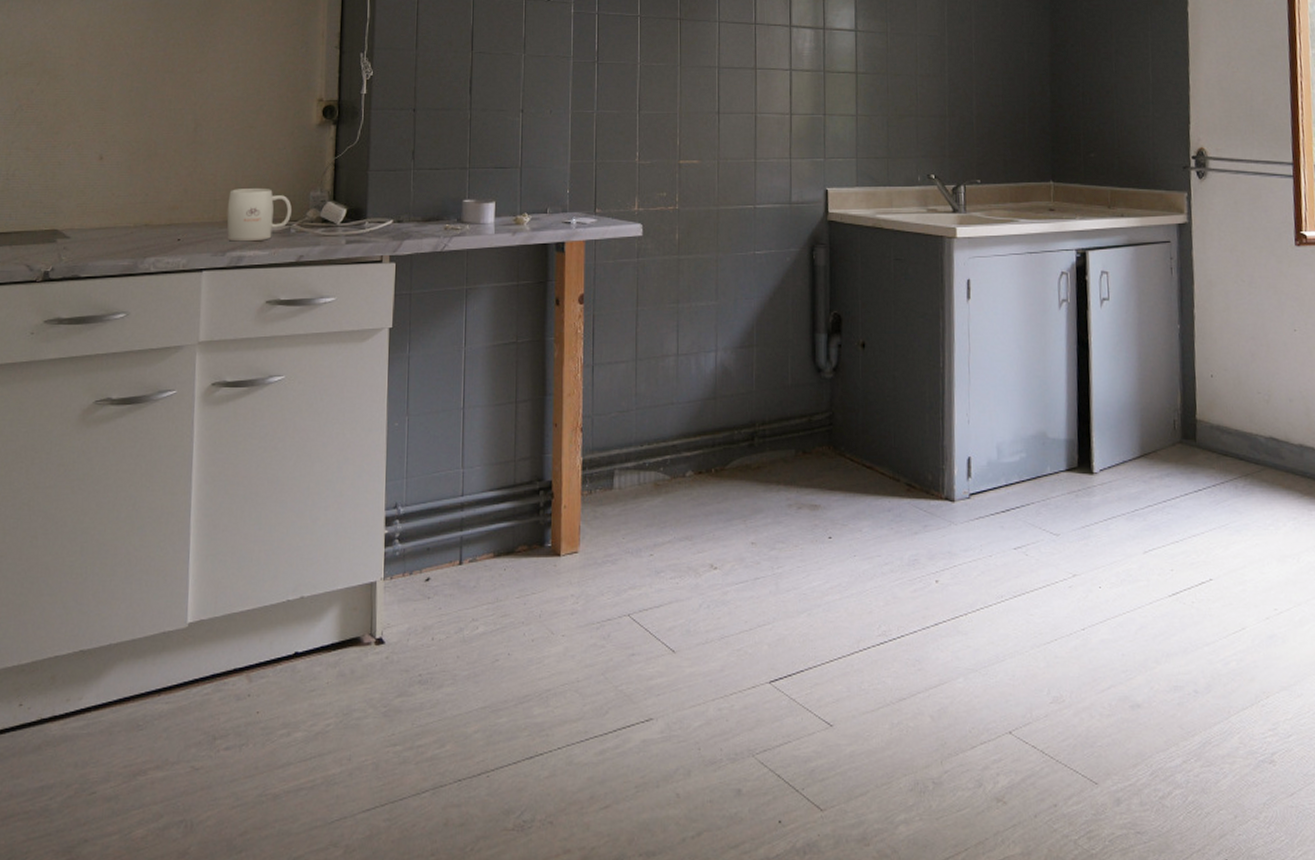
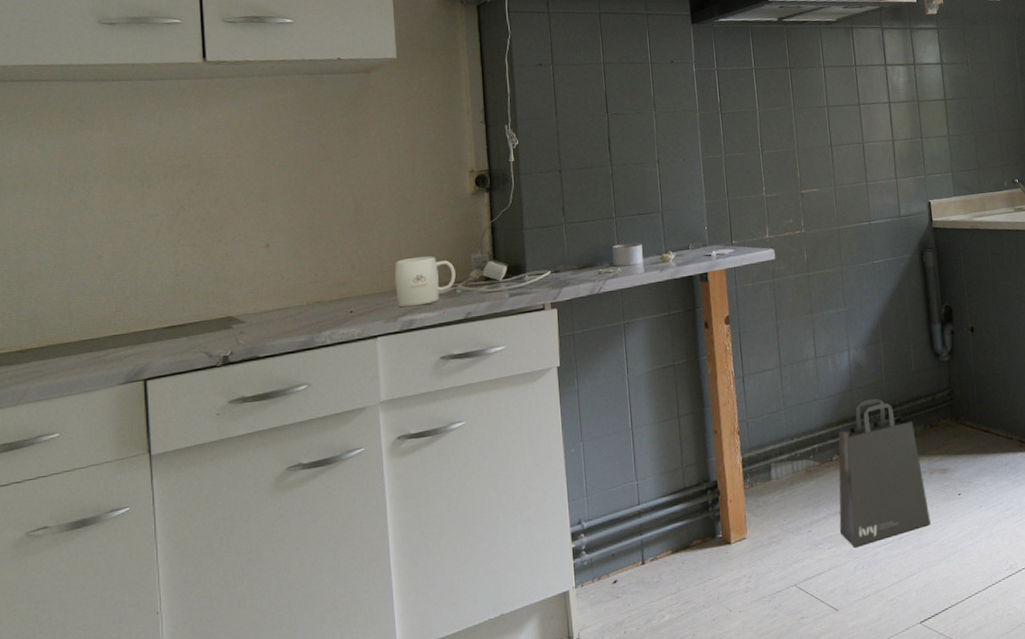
shopping bag: none [686,410,793,582] -> present [838,398,931,547]

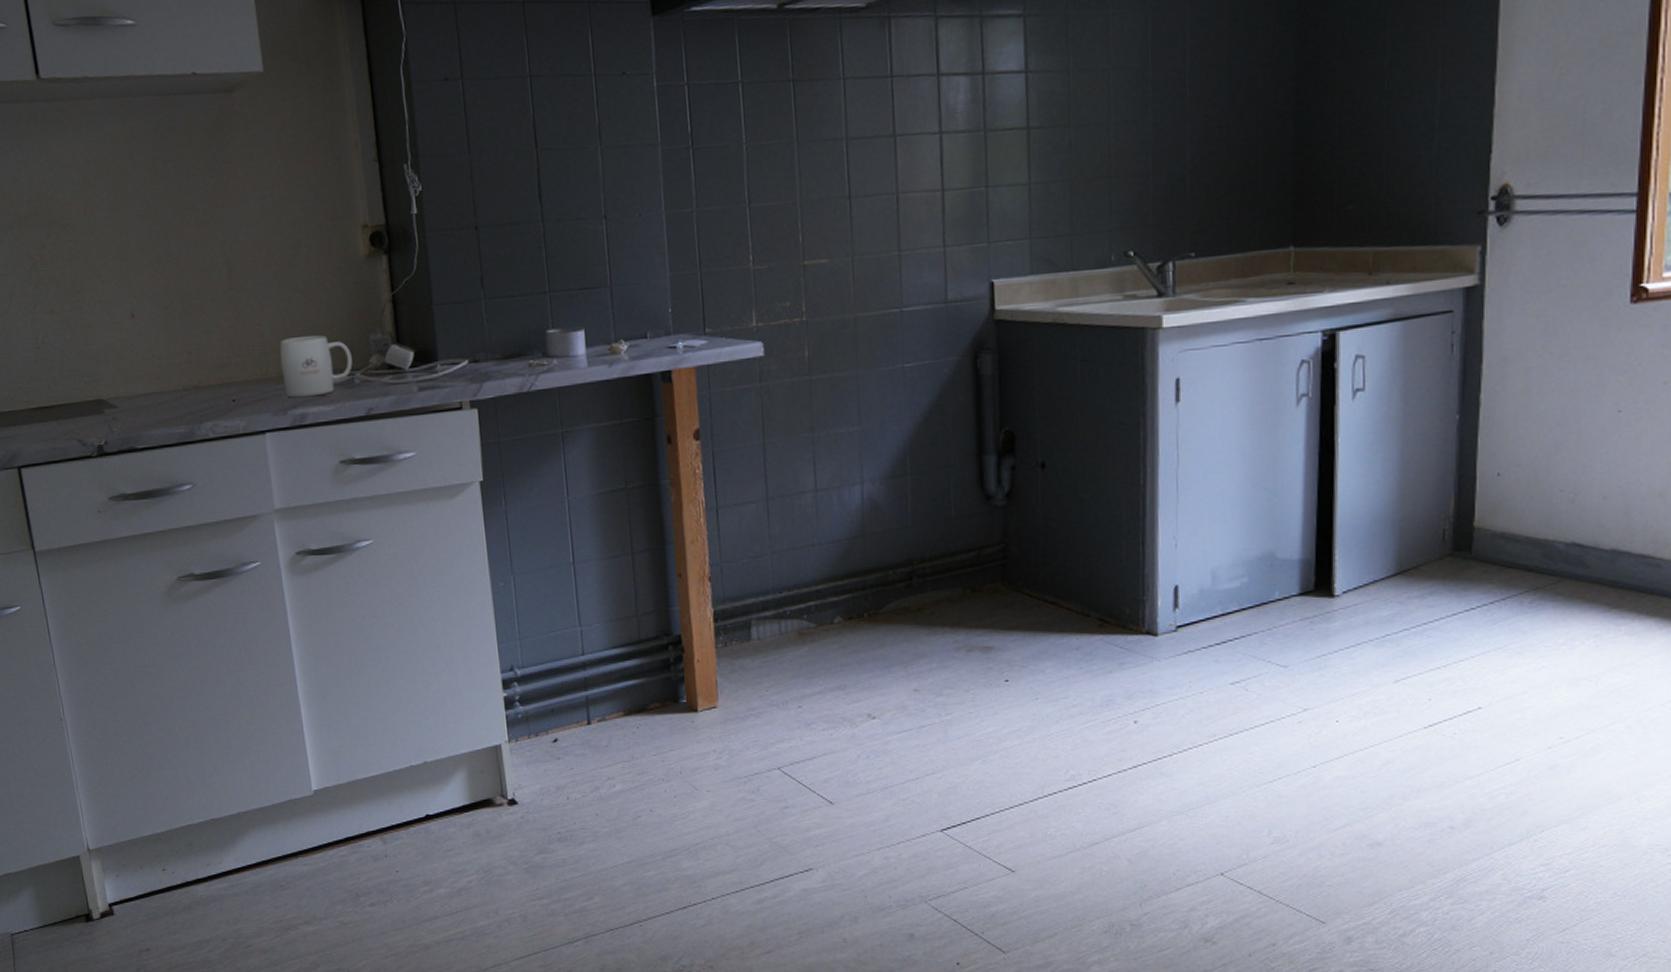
shopping bag: present [838,398,931,547] -> none [839,548,963,732]

